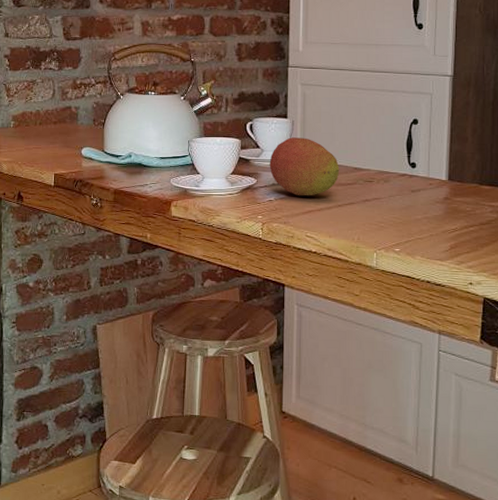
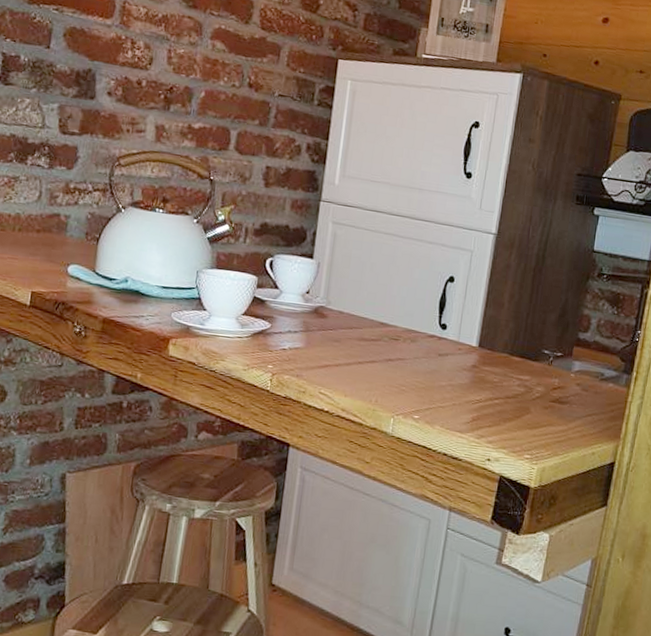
fruit: present [269,137,340,196] -> none [287,281,365,349]

